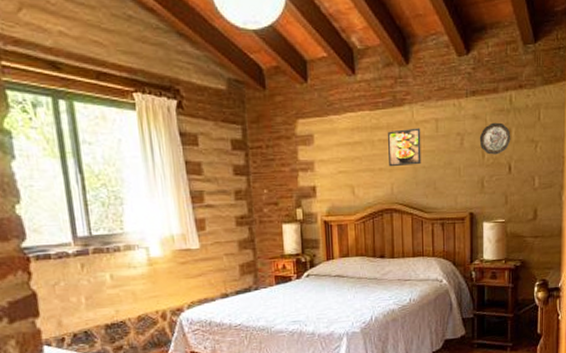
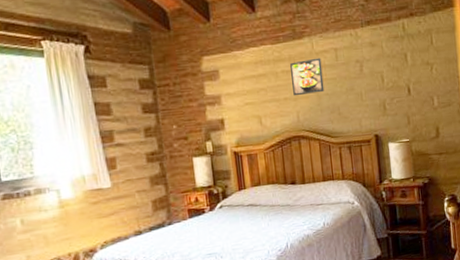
decorative plate: present [479,122,511,155] -> none [377,48,407,79]

